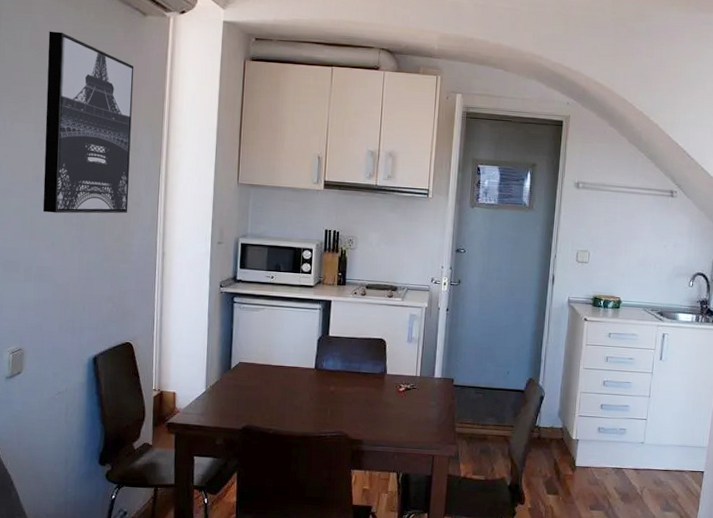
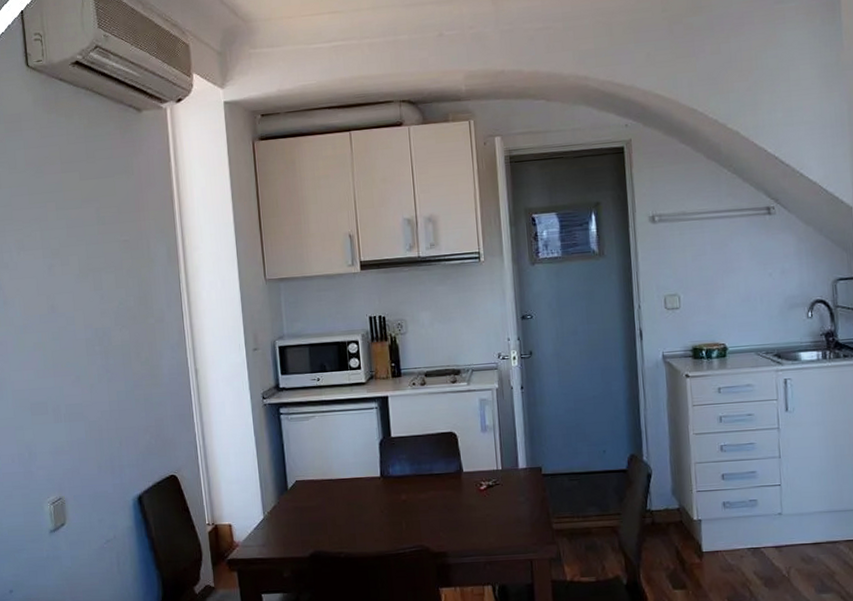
wall art: present [42,31,134,214] -> none [42,145,152,345]

